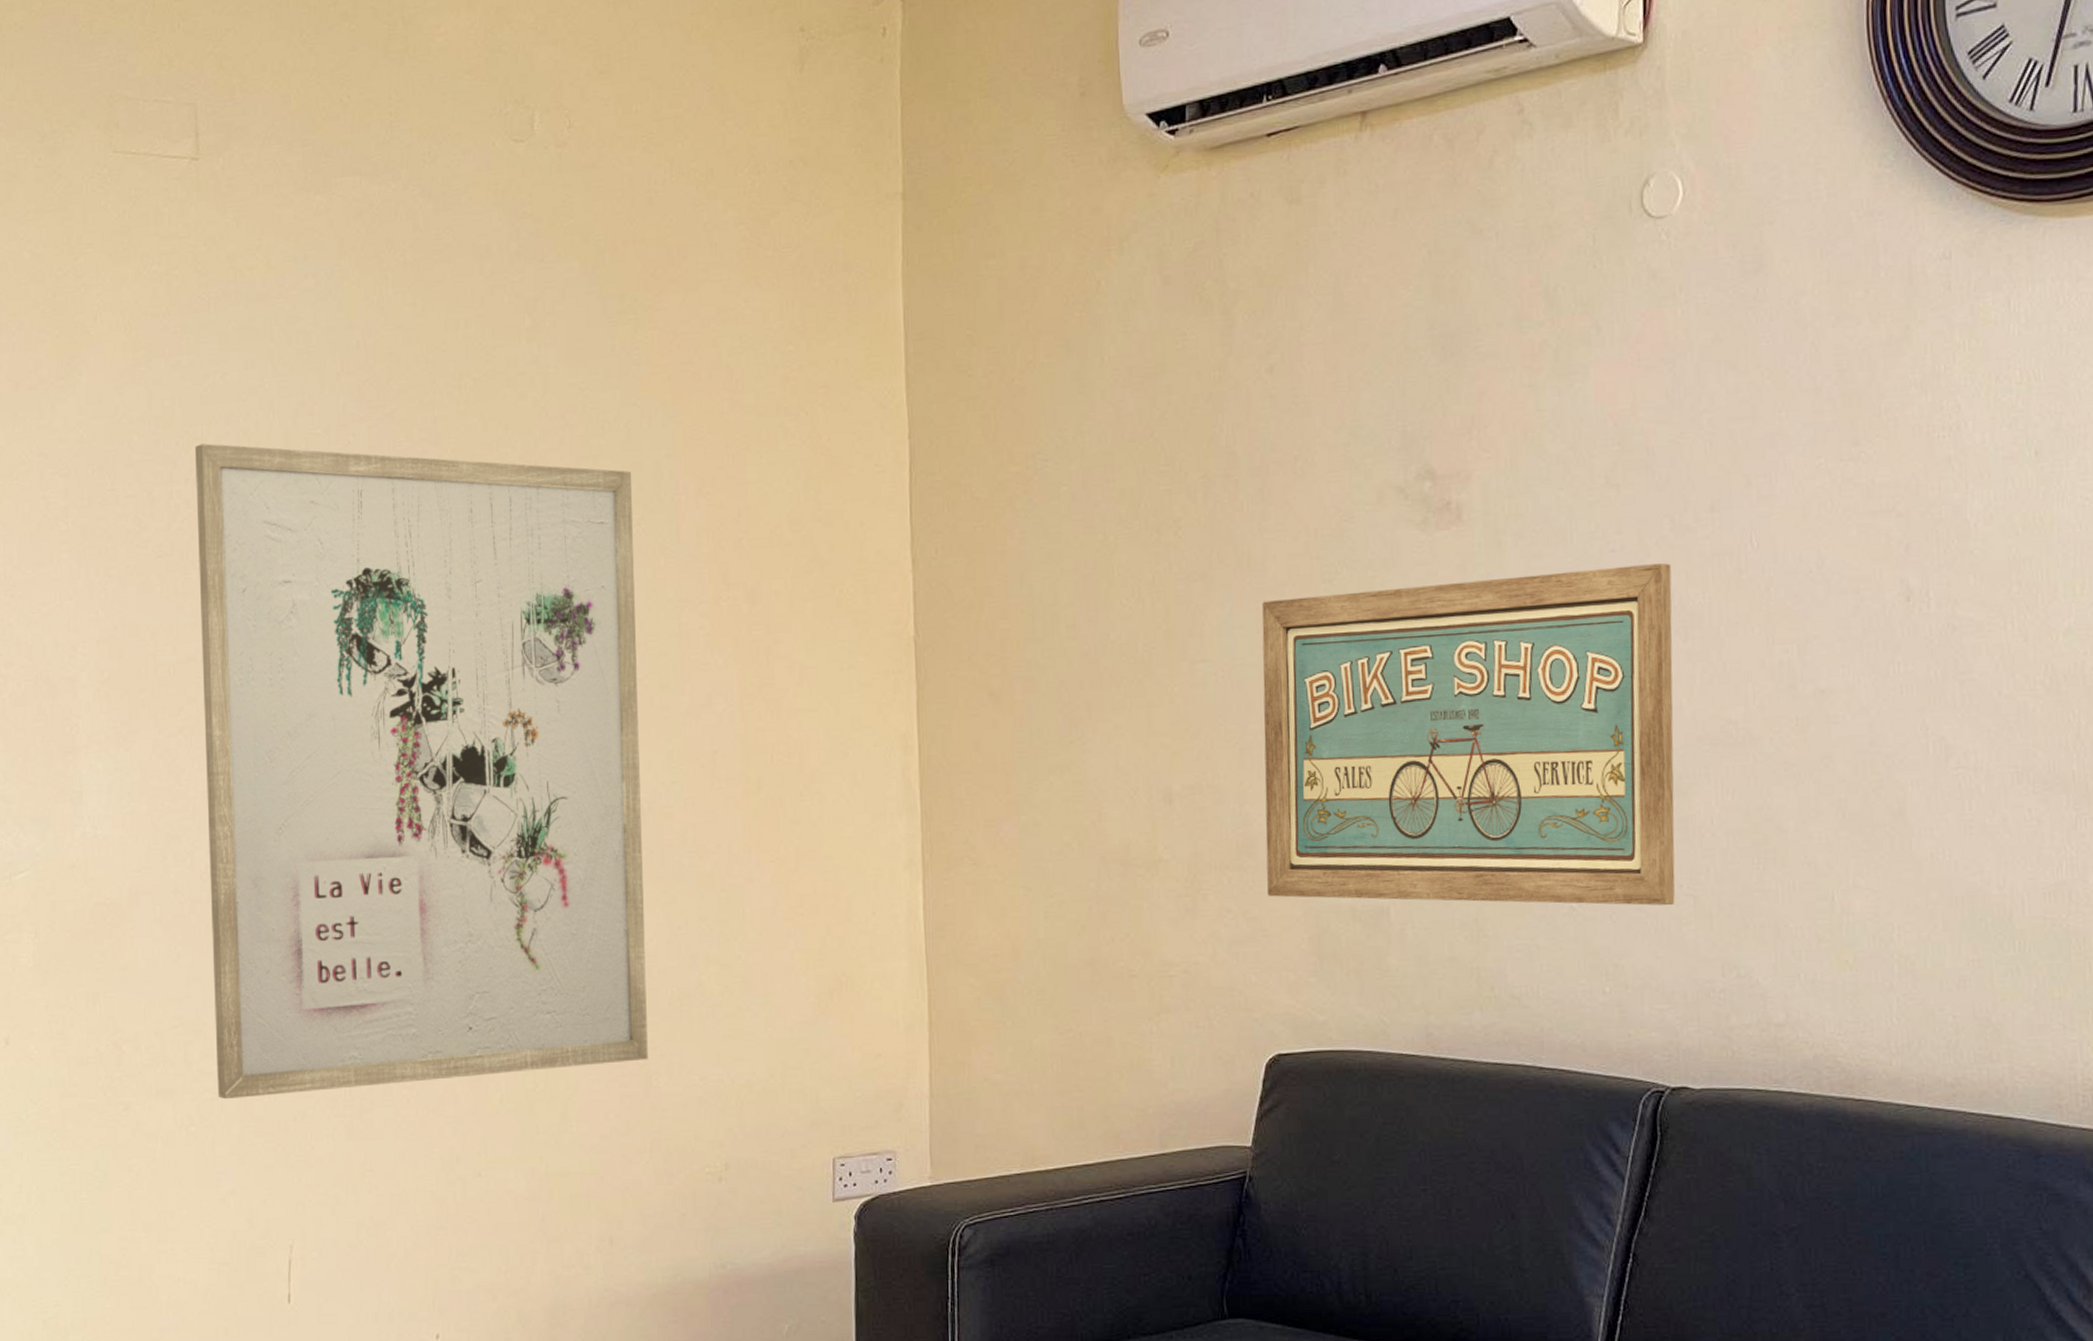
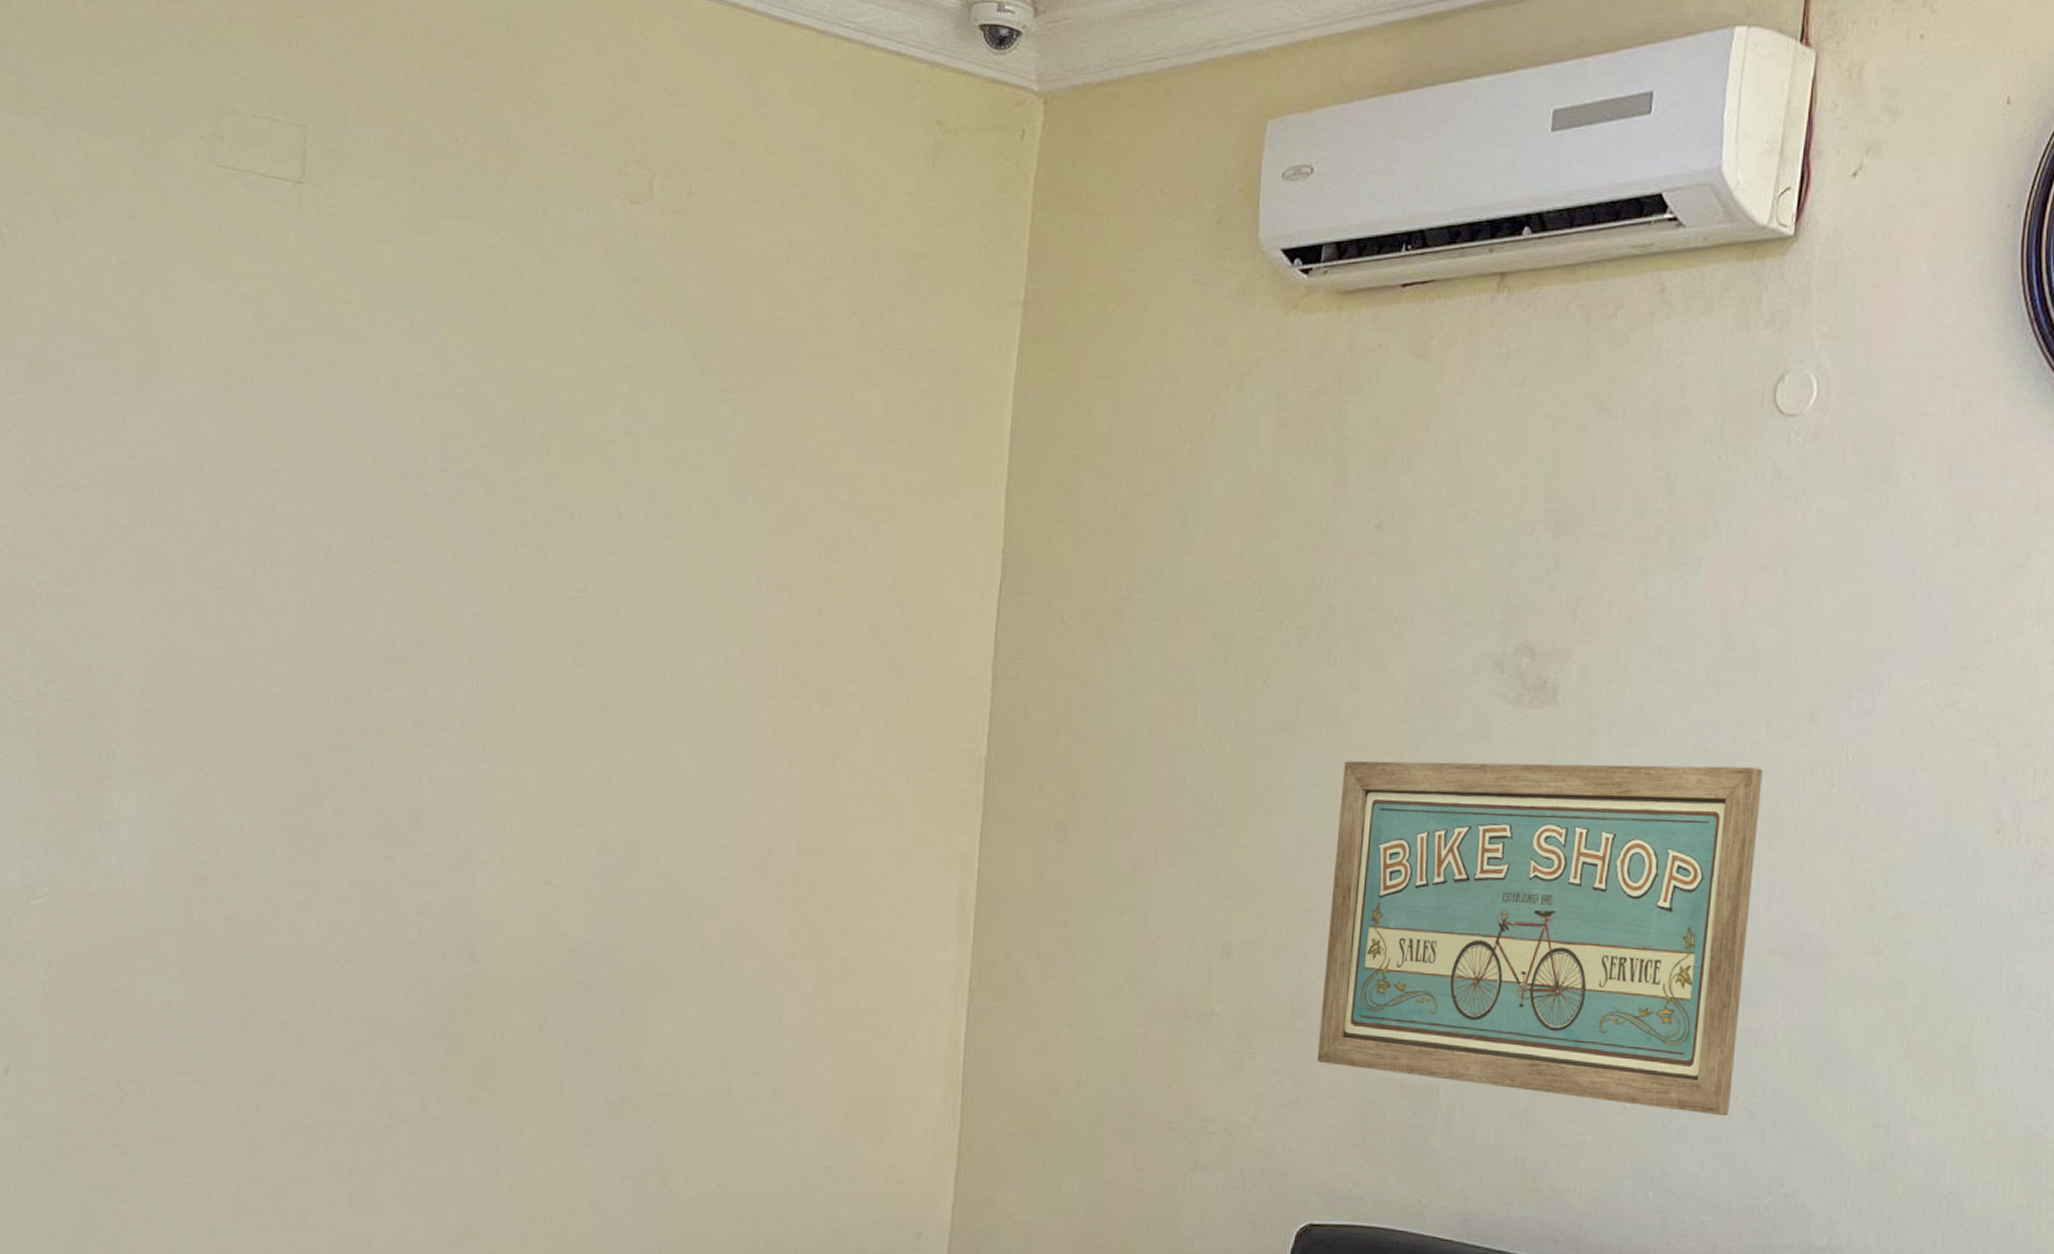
wall art: present [195,443,648,1100] -> none [219,477,714,1160]

